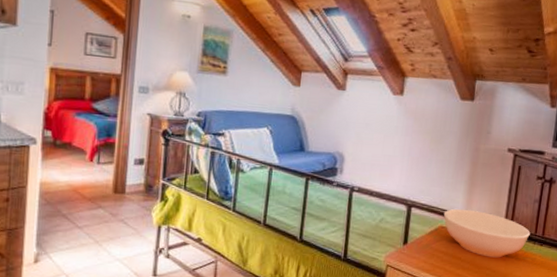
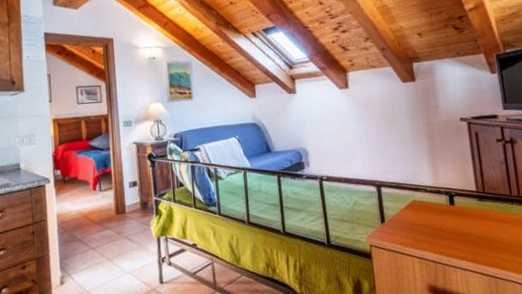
bowl: present [443,208,530,258] -> none [413,181,505,224]

